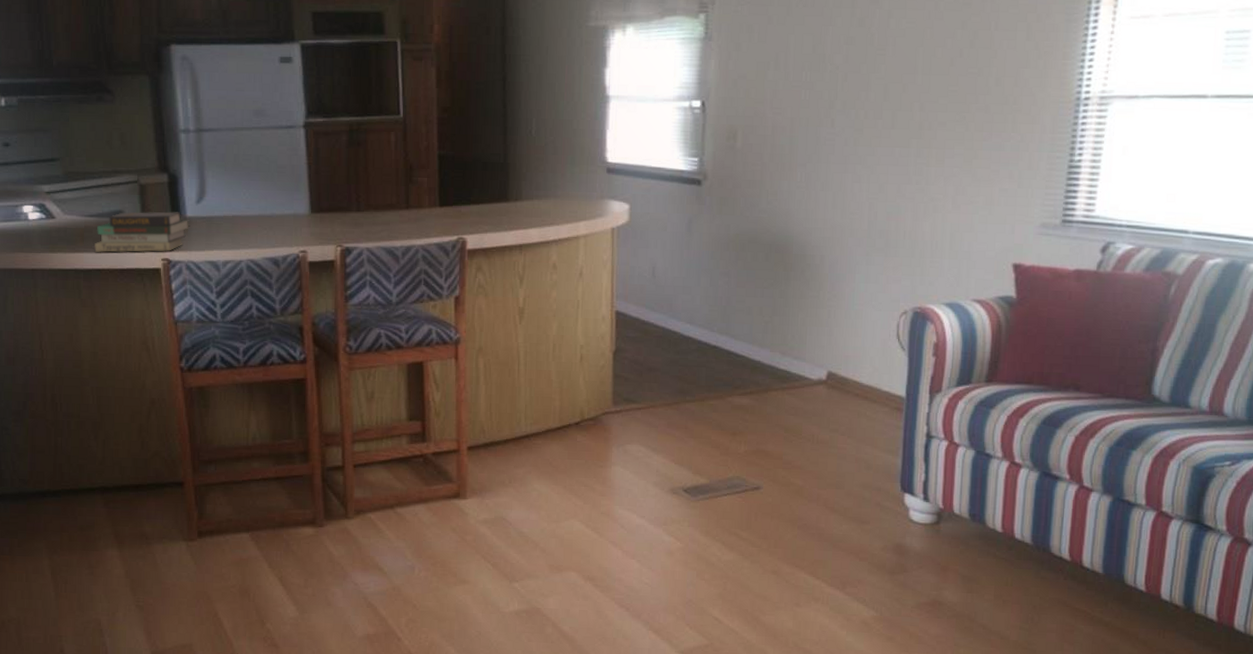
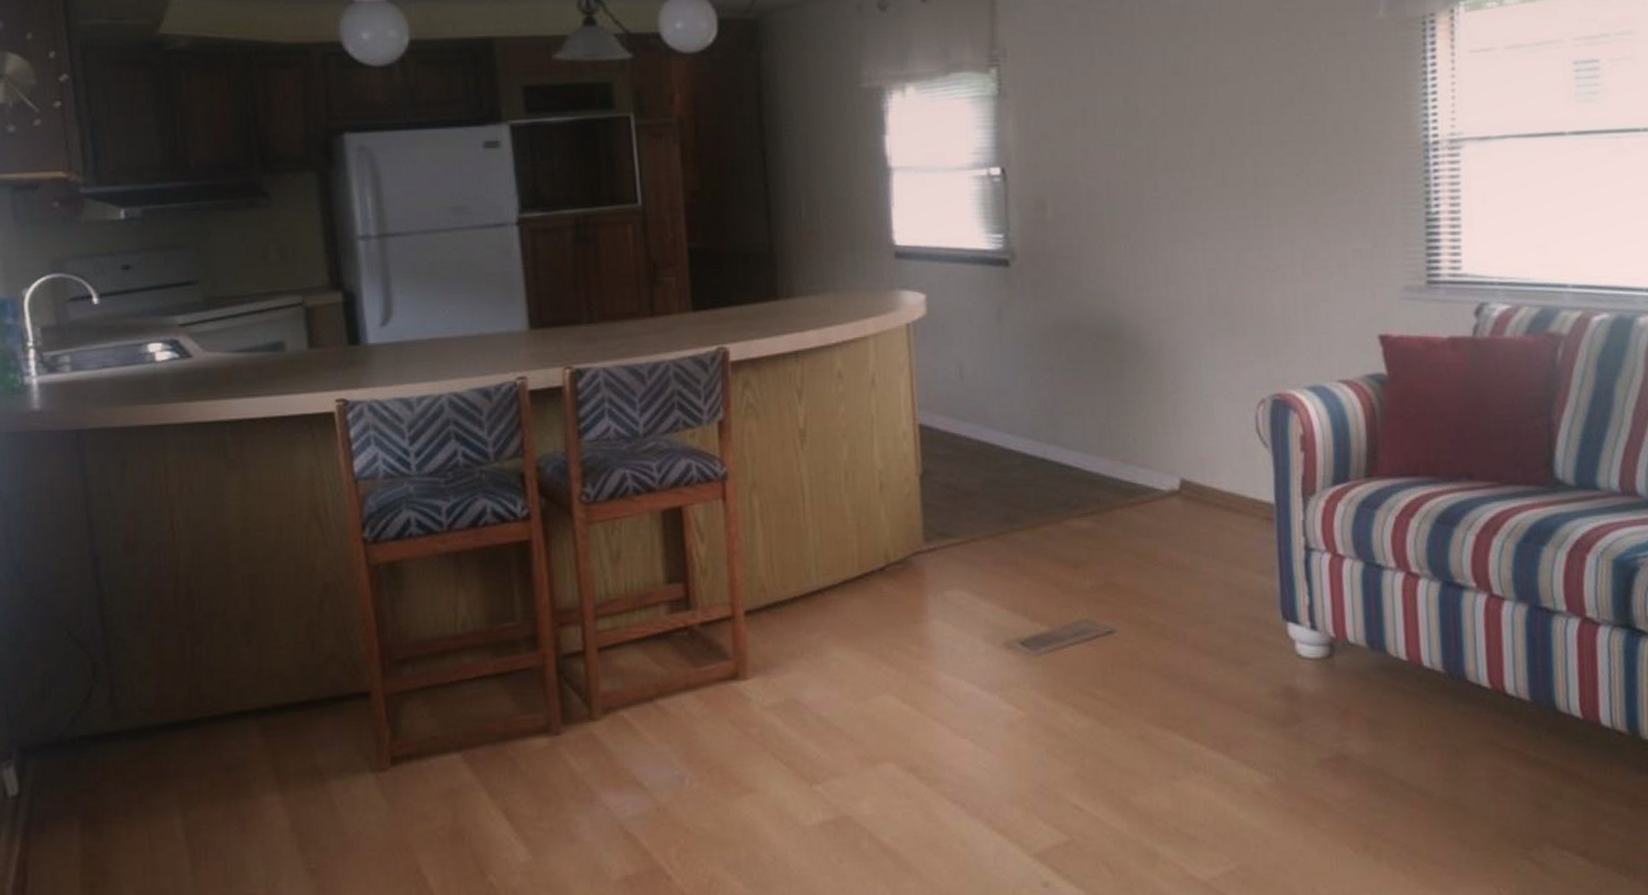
books: present [94,211,188,253] -> none [245,339,370,398]

